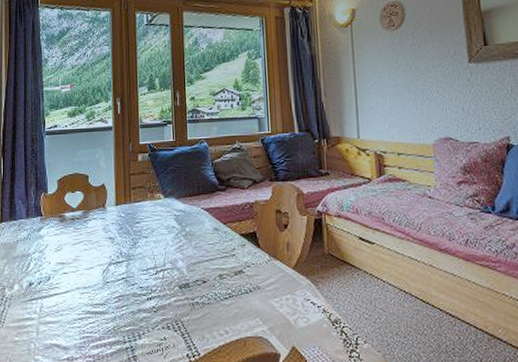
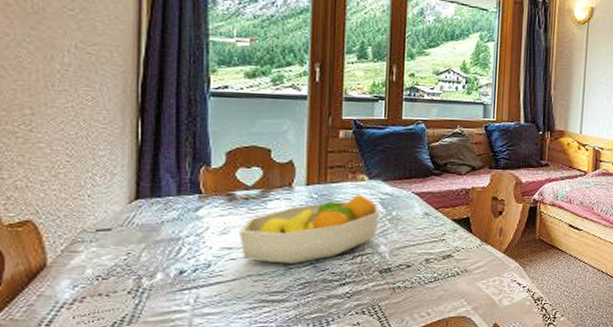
fruit bowl: none [68,211,176,278] -> present [238,194,381,264]

